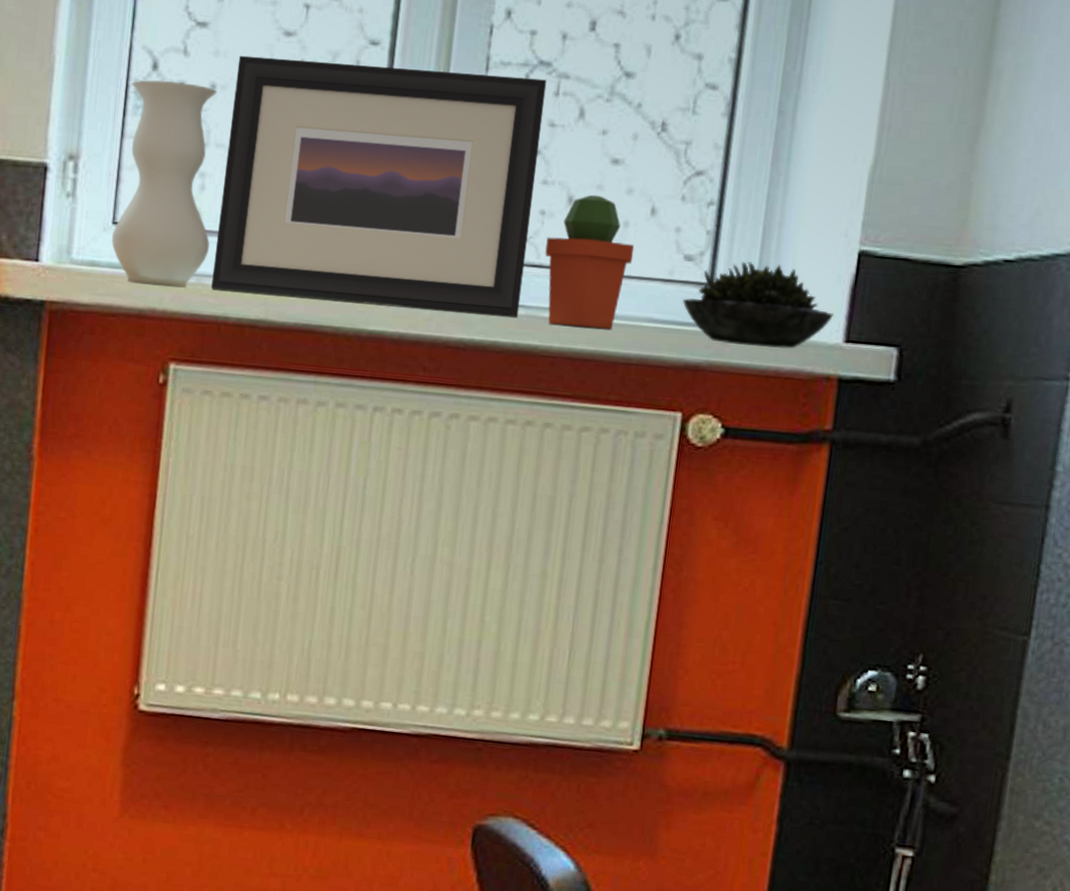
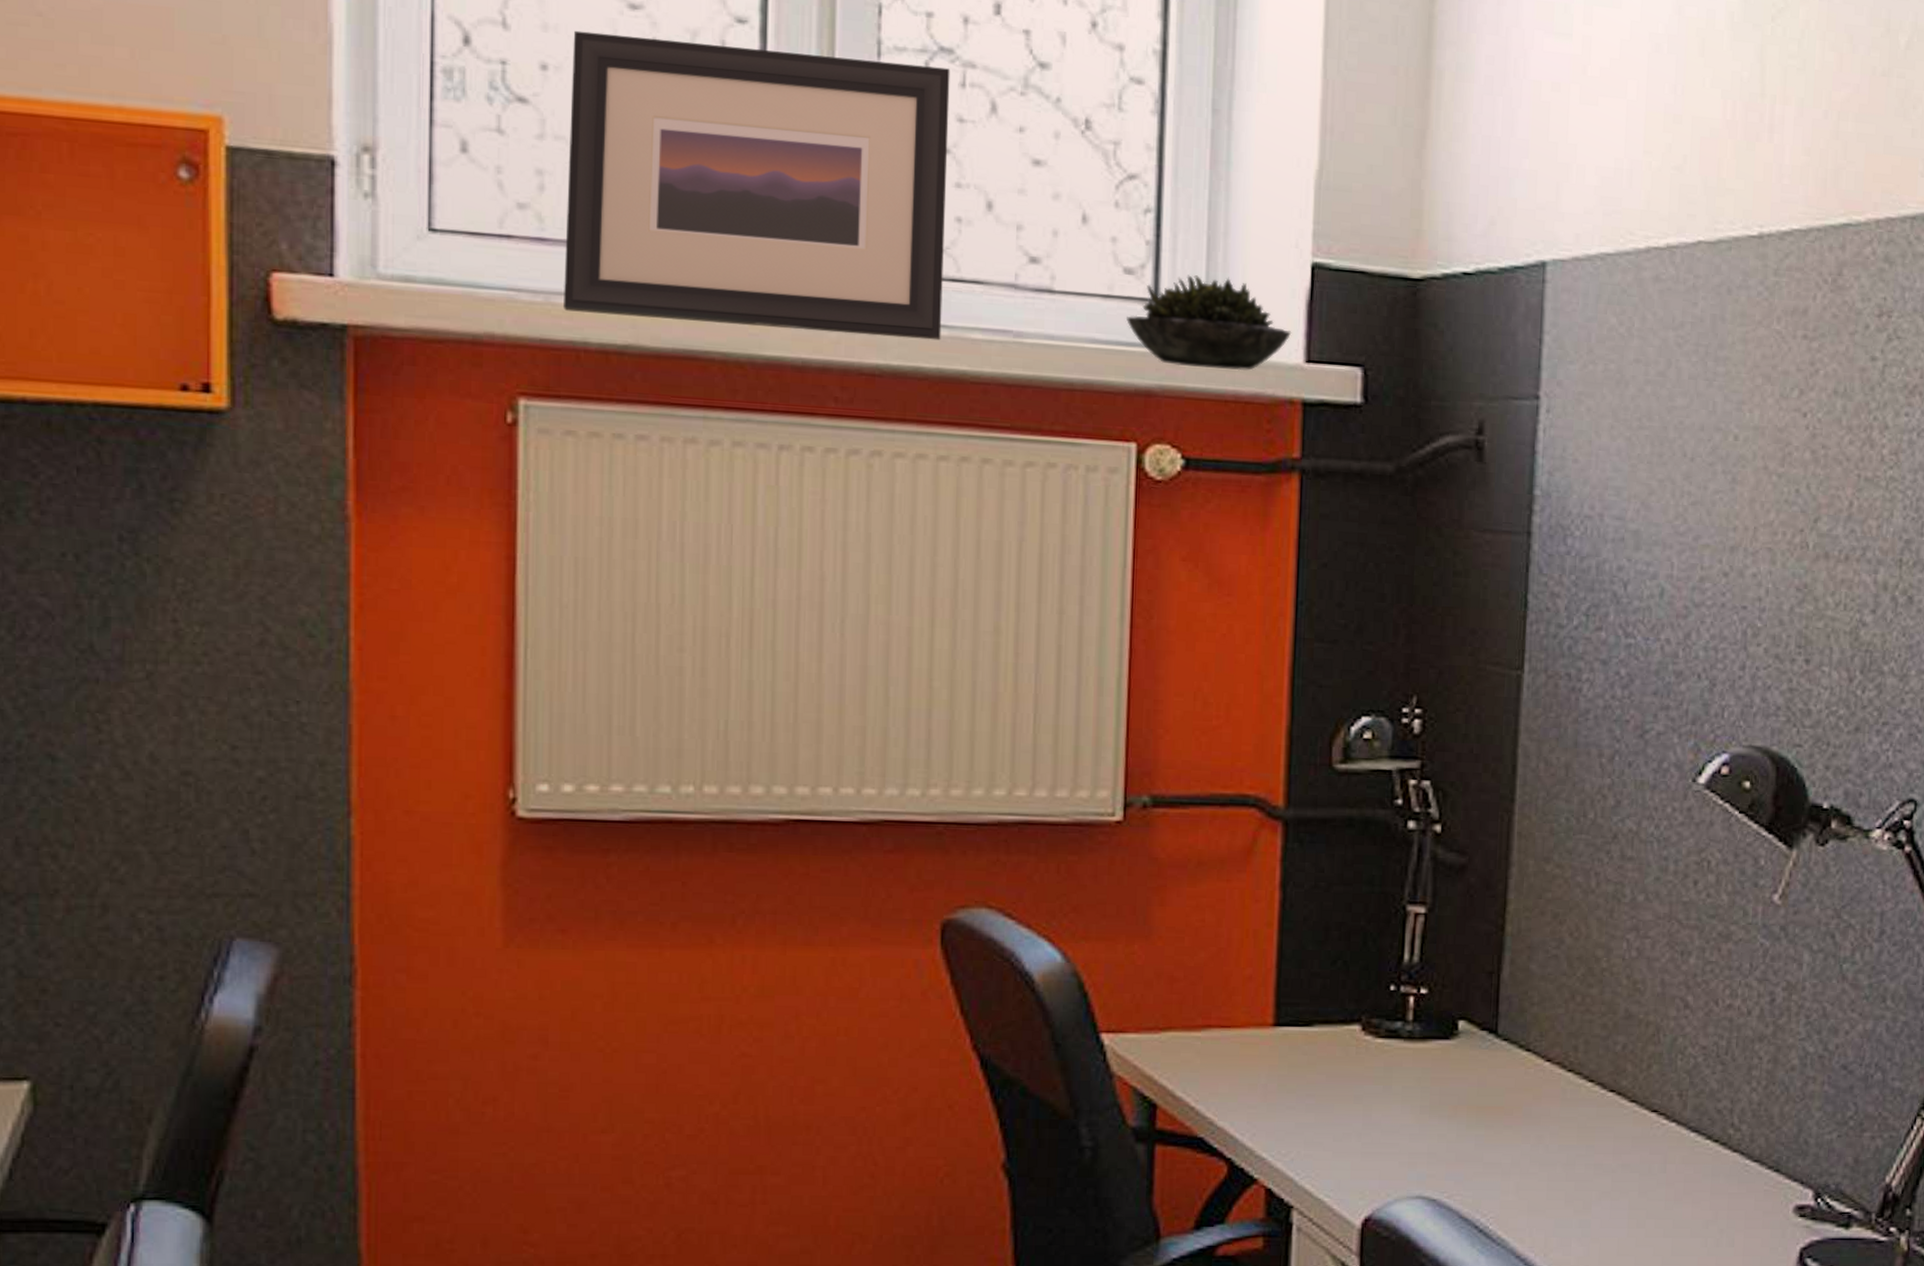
vase: present [111,79,217,288] -> none [428,57,558,308]
succulent plant: present [544,194,635,331] -> none [964,199,1067,353]

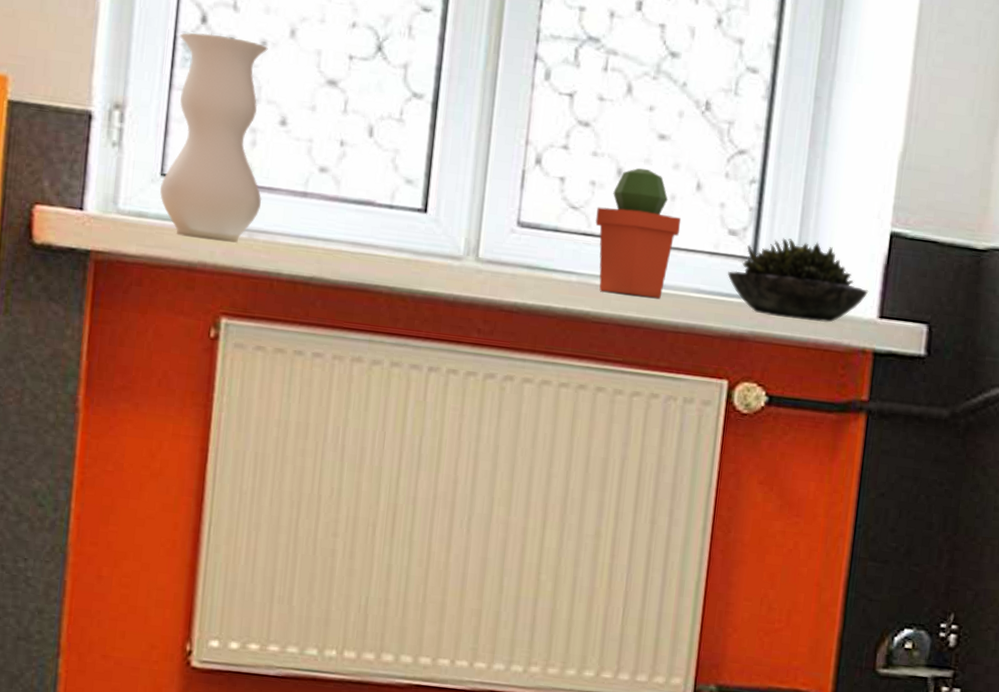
vase: none [428,57,558,308] -> present [160,32,268,243]
picture frame: present [564,30,950,341] -> none [263,14,596,285]
succulent plant: none [964,199,1067,353] -> present [595,168,682,300]

